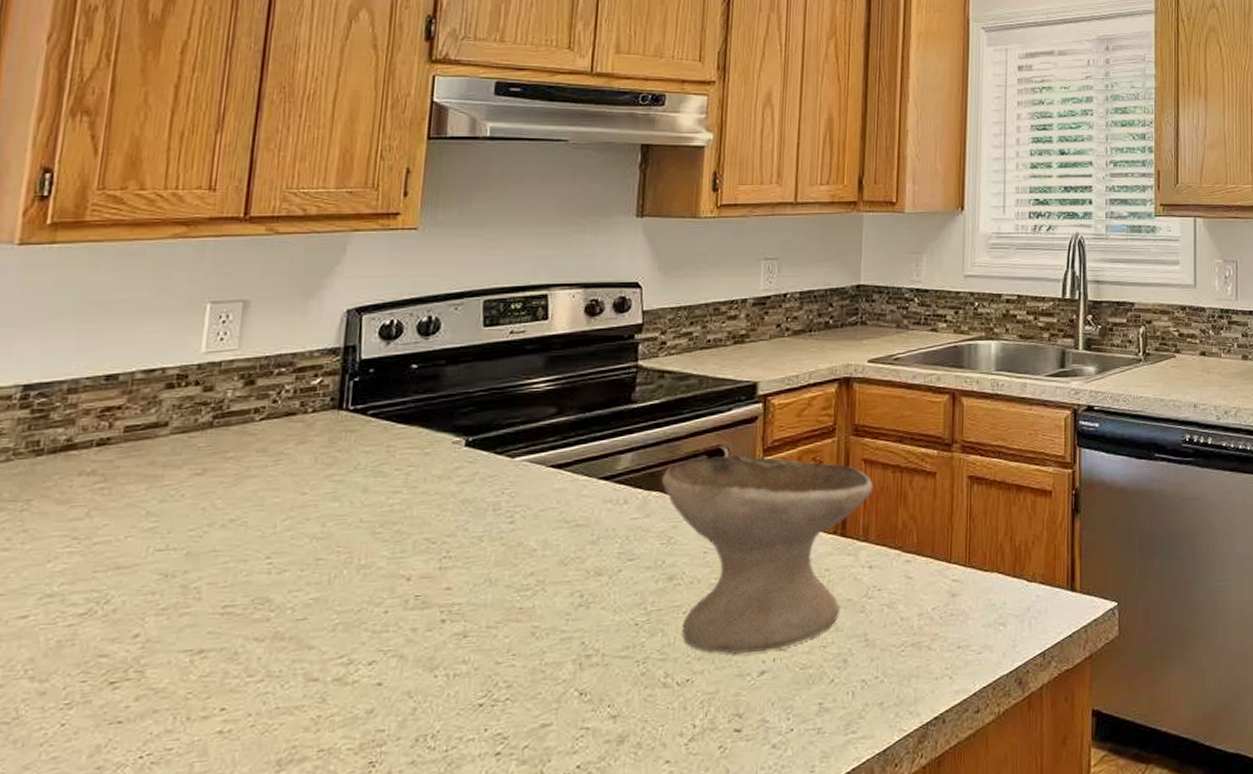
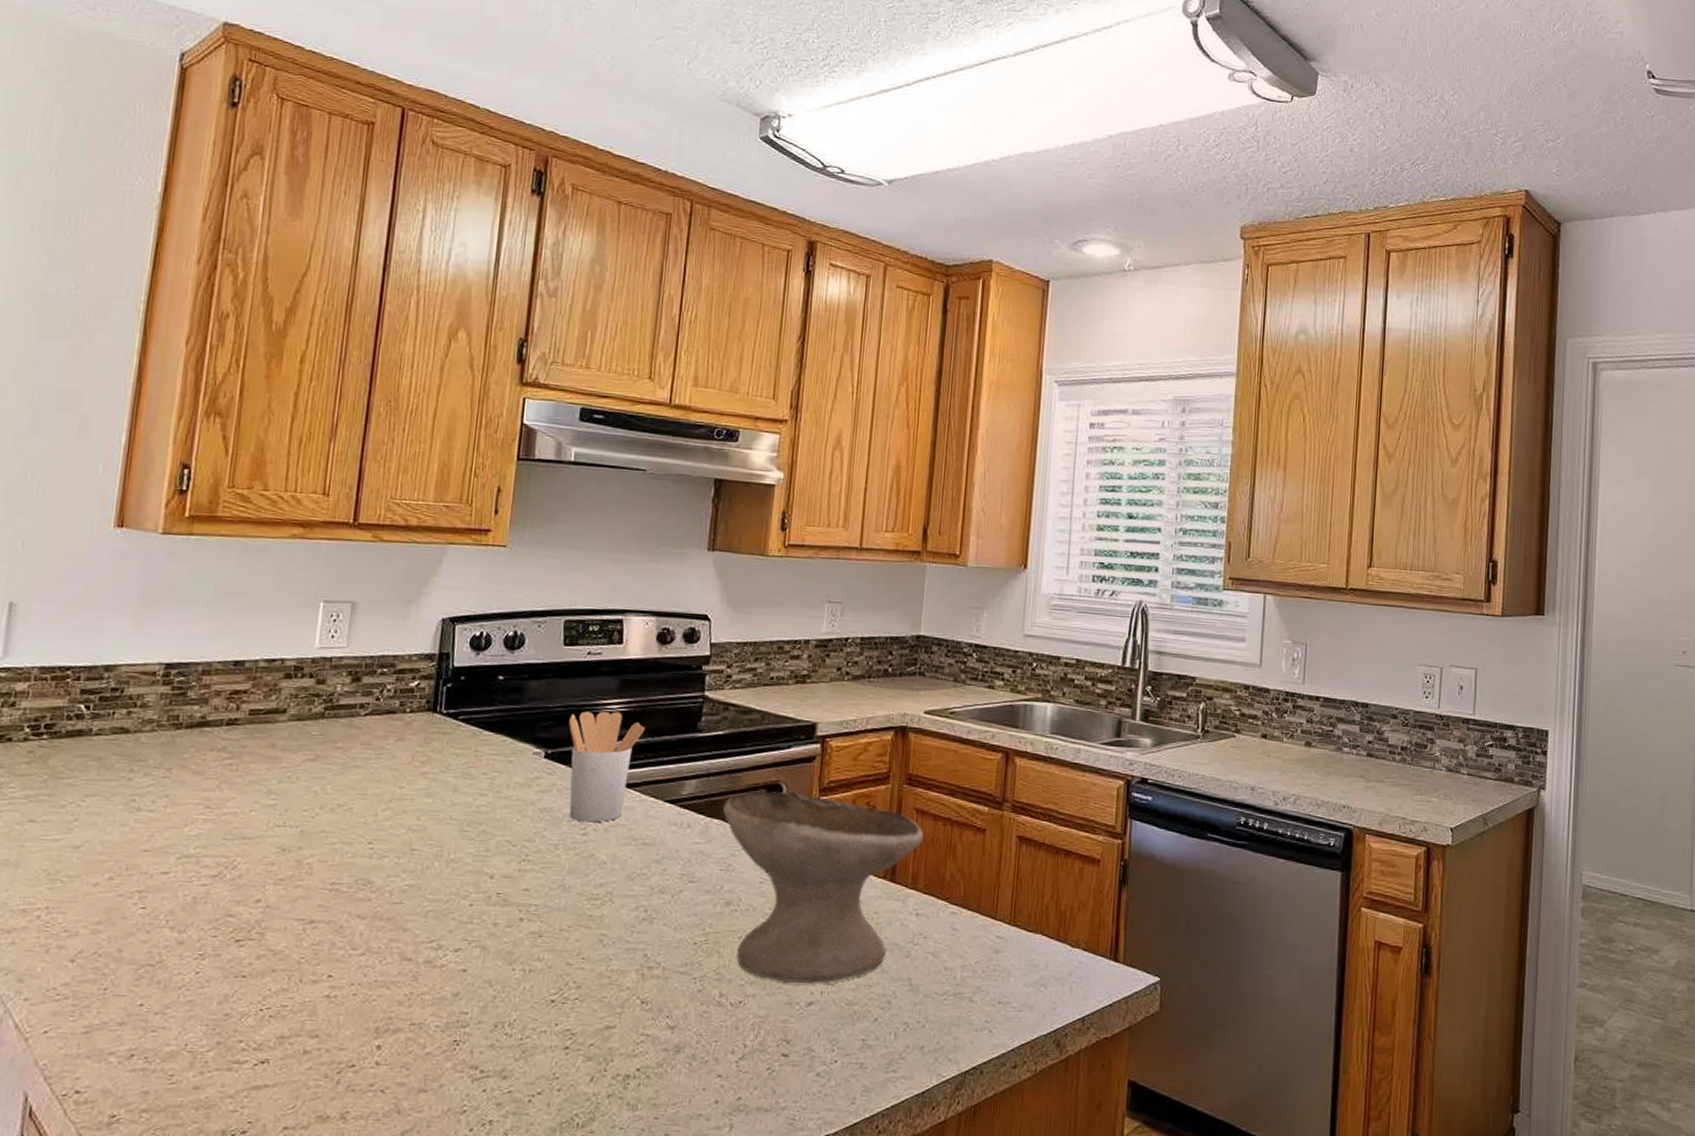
utensil holder: none [491,390,575,510] -> present [569,711,645,823]

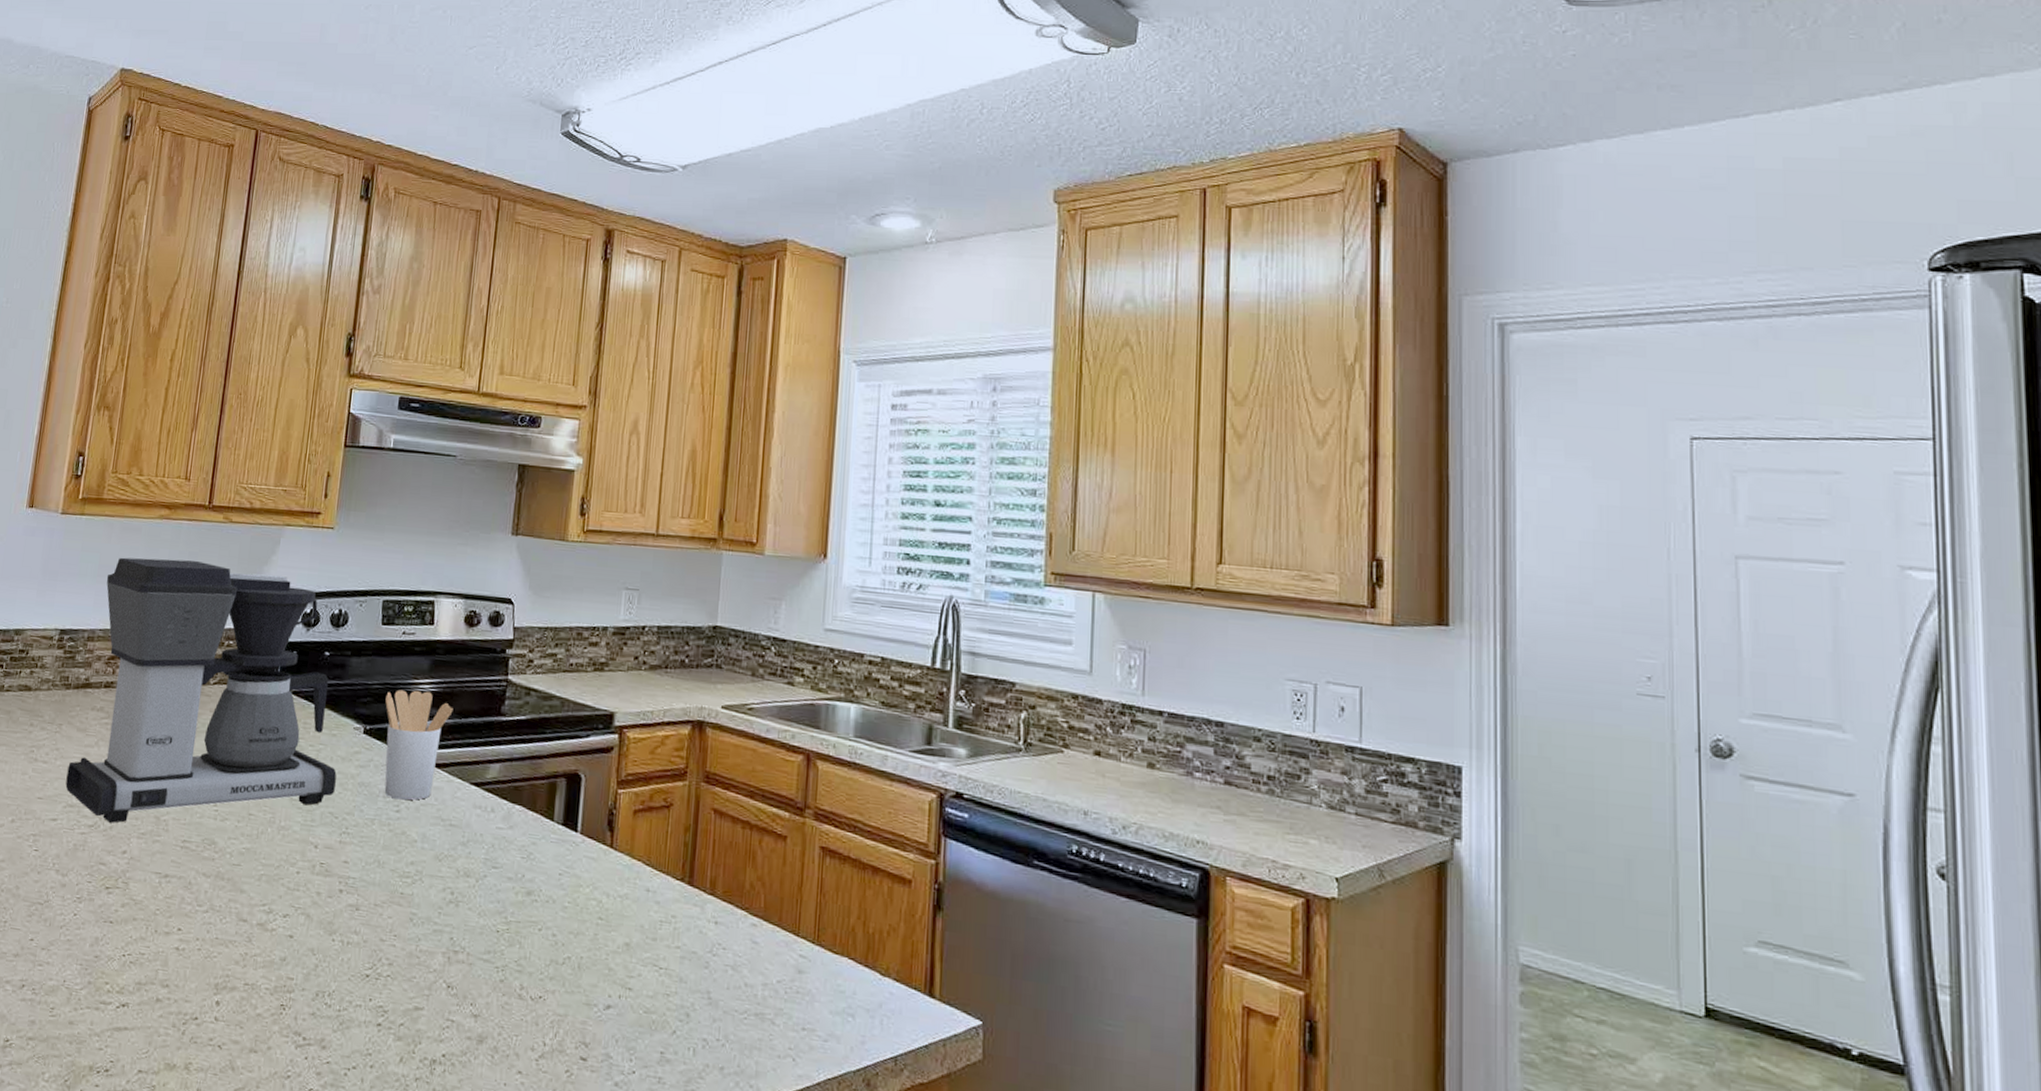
coffee maker: none [179,581,514,871] -> present [65,557,337,823]
bowl: present [722,791,924,983] -> none [524,780,722,987]

